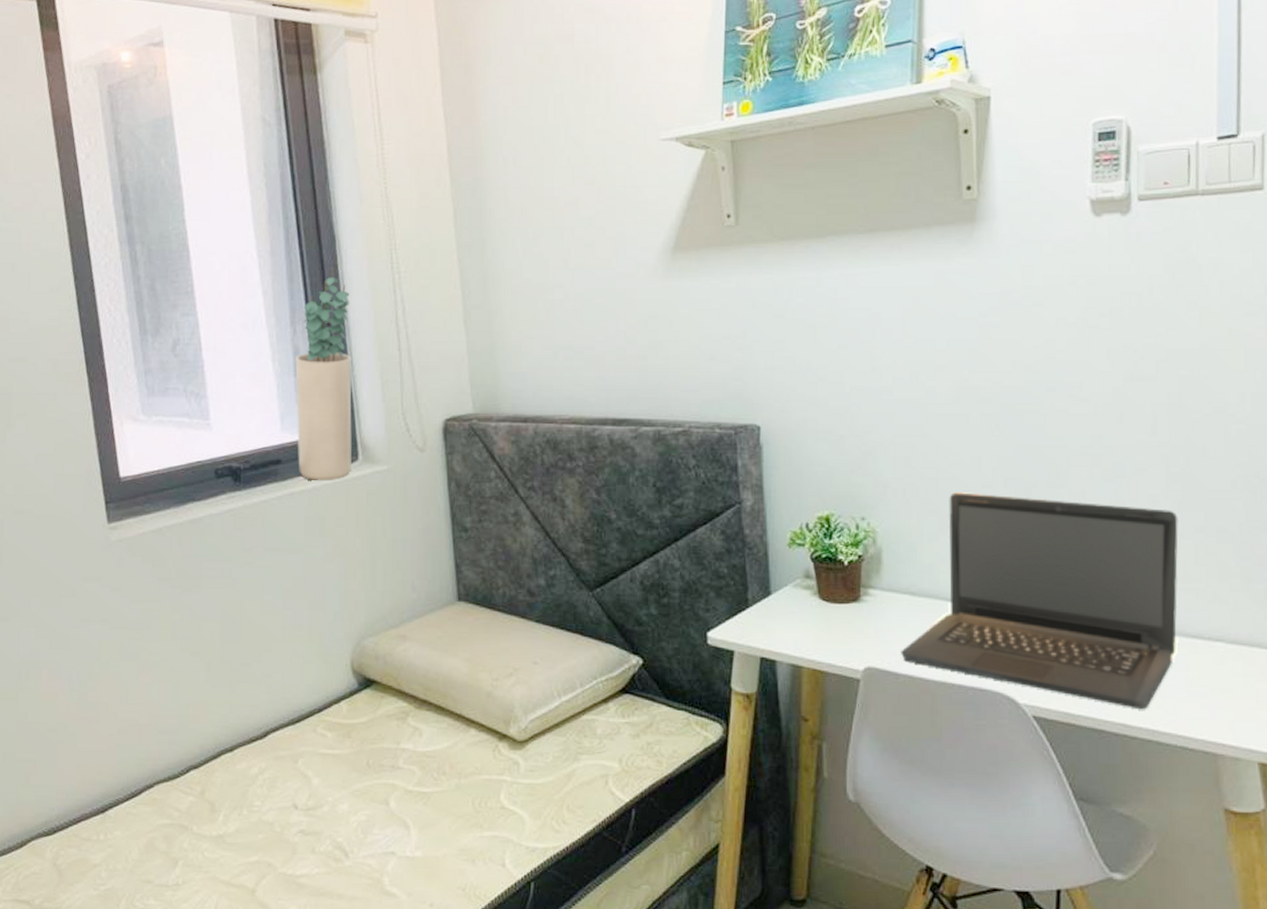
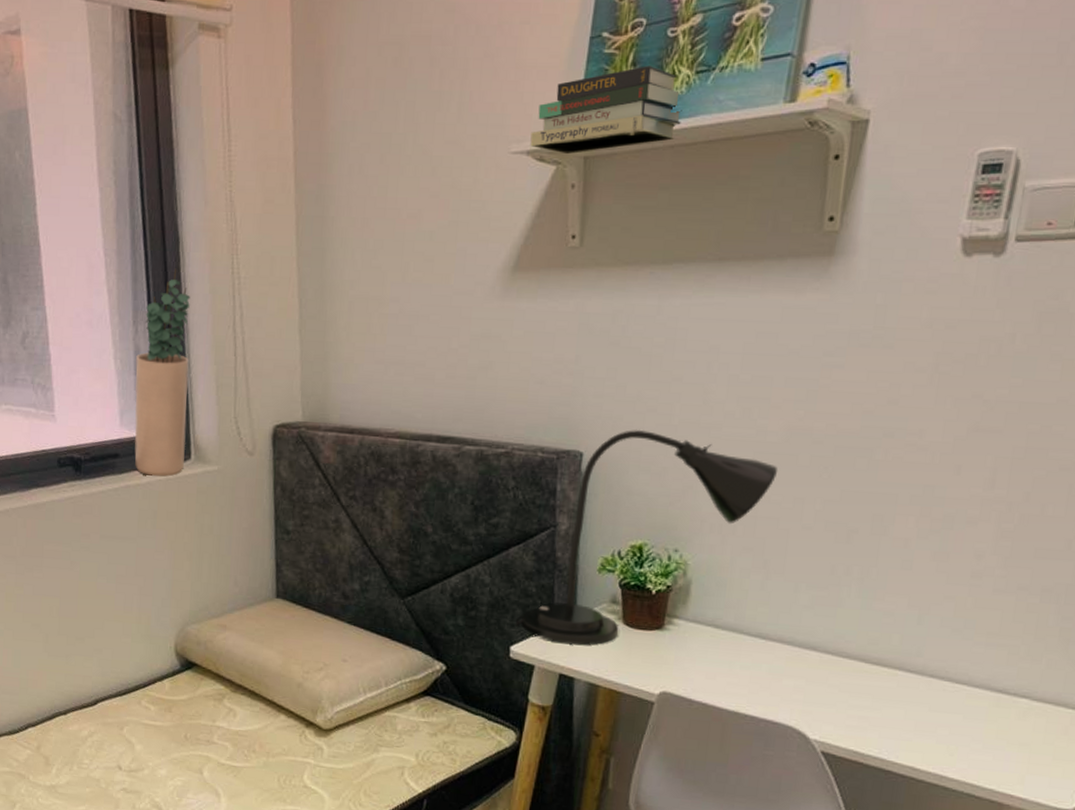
books: none [678,55,818,139] -> present [530,66,682,155]
desk lamp: none [709,399,952,624] -> present [515,429,779,645]
laptop: present [901,492,1178,709] -> none [698,532,1003,755]

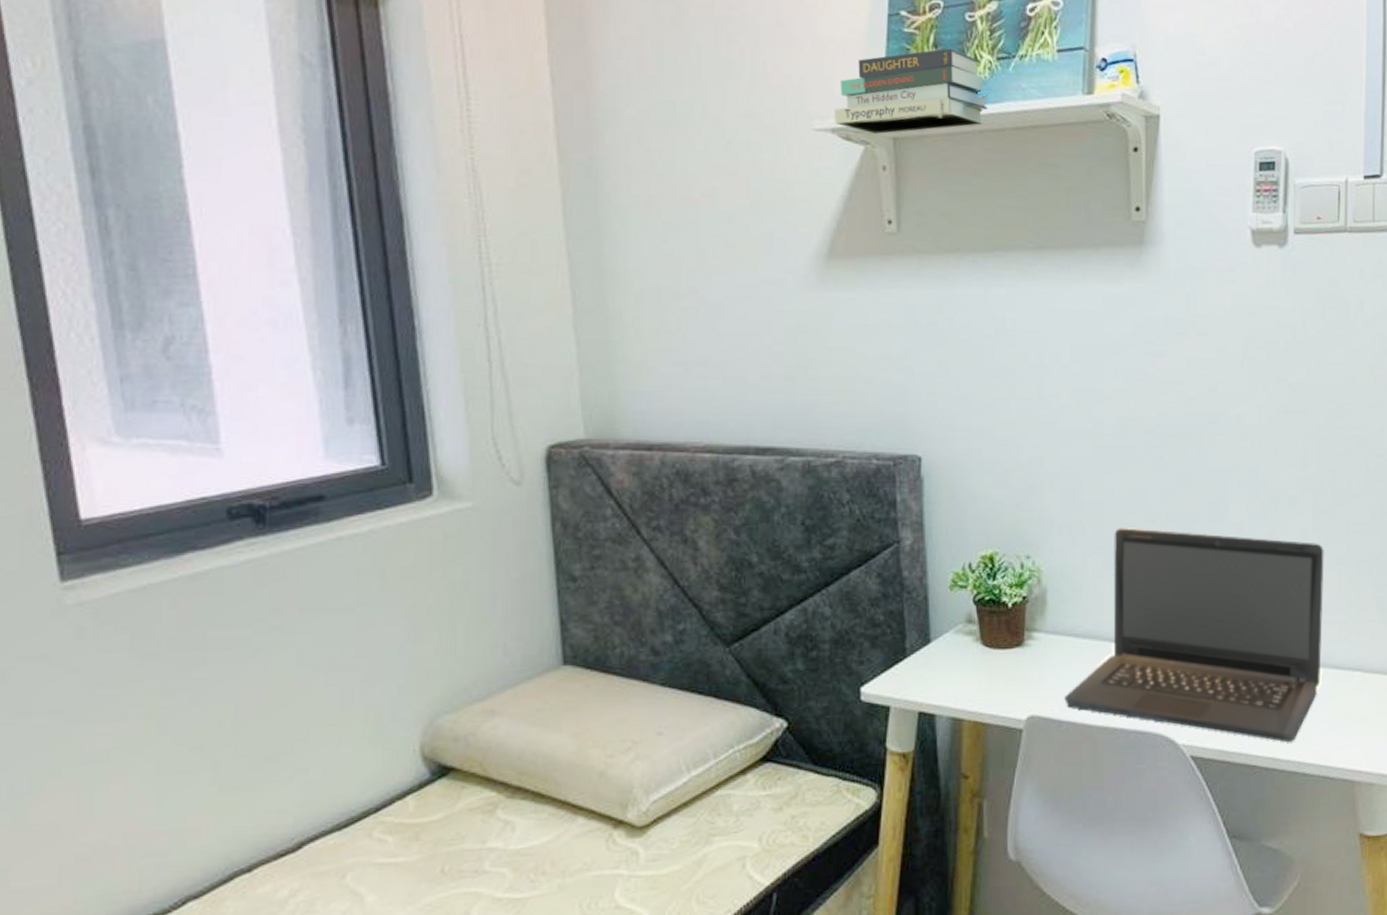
vase: present [134,268,190,478] -> none [345,252,424,523]
desk lamp: present [515,429,779,645] -> none [863,428,1118,675]
laptop: none [698,532,1003,755] -> present [1064,528,1324,742]

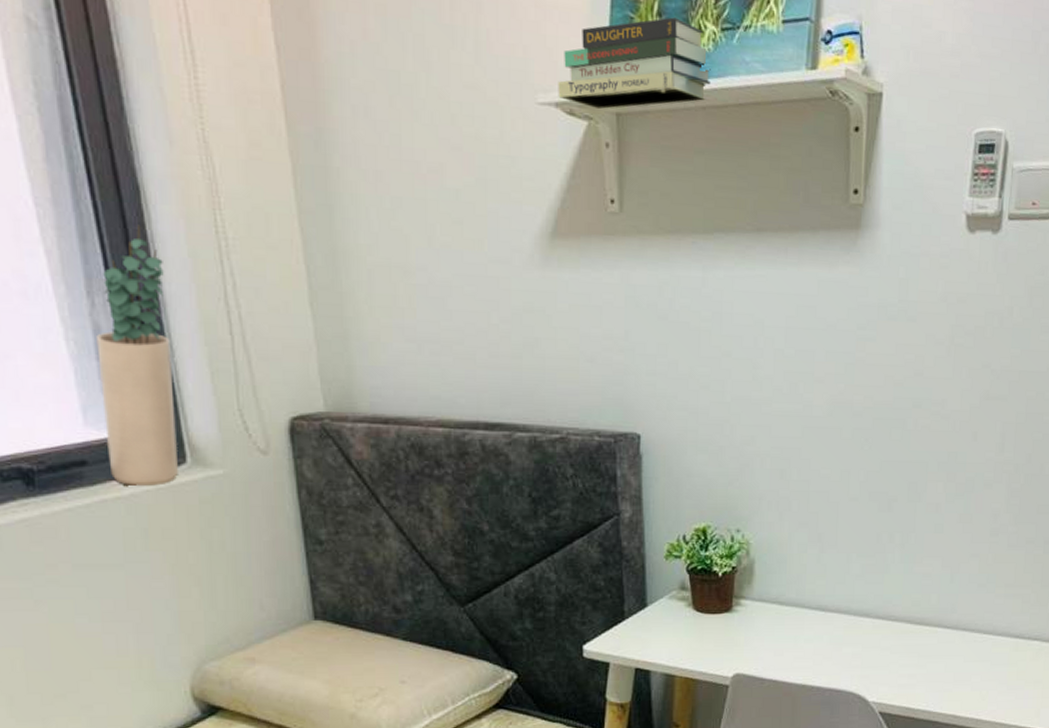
vase: none [345,252,424,523] -> present [96,224,178,487]
laptop: present [1064,528,1324,742] -> none [767,505,1014,701]

